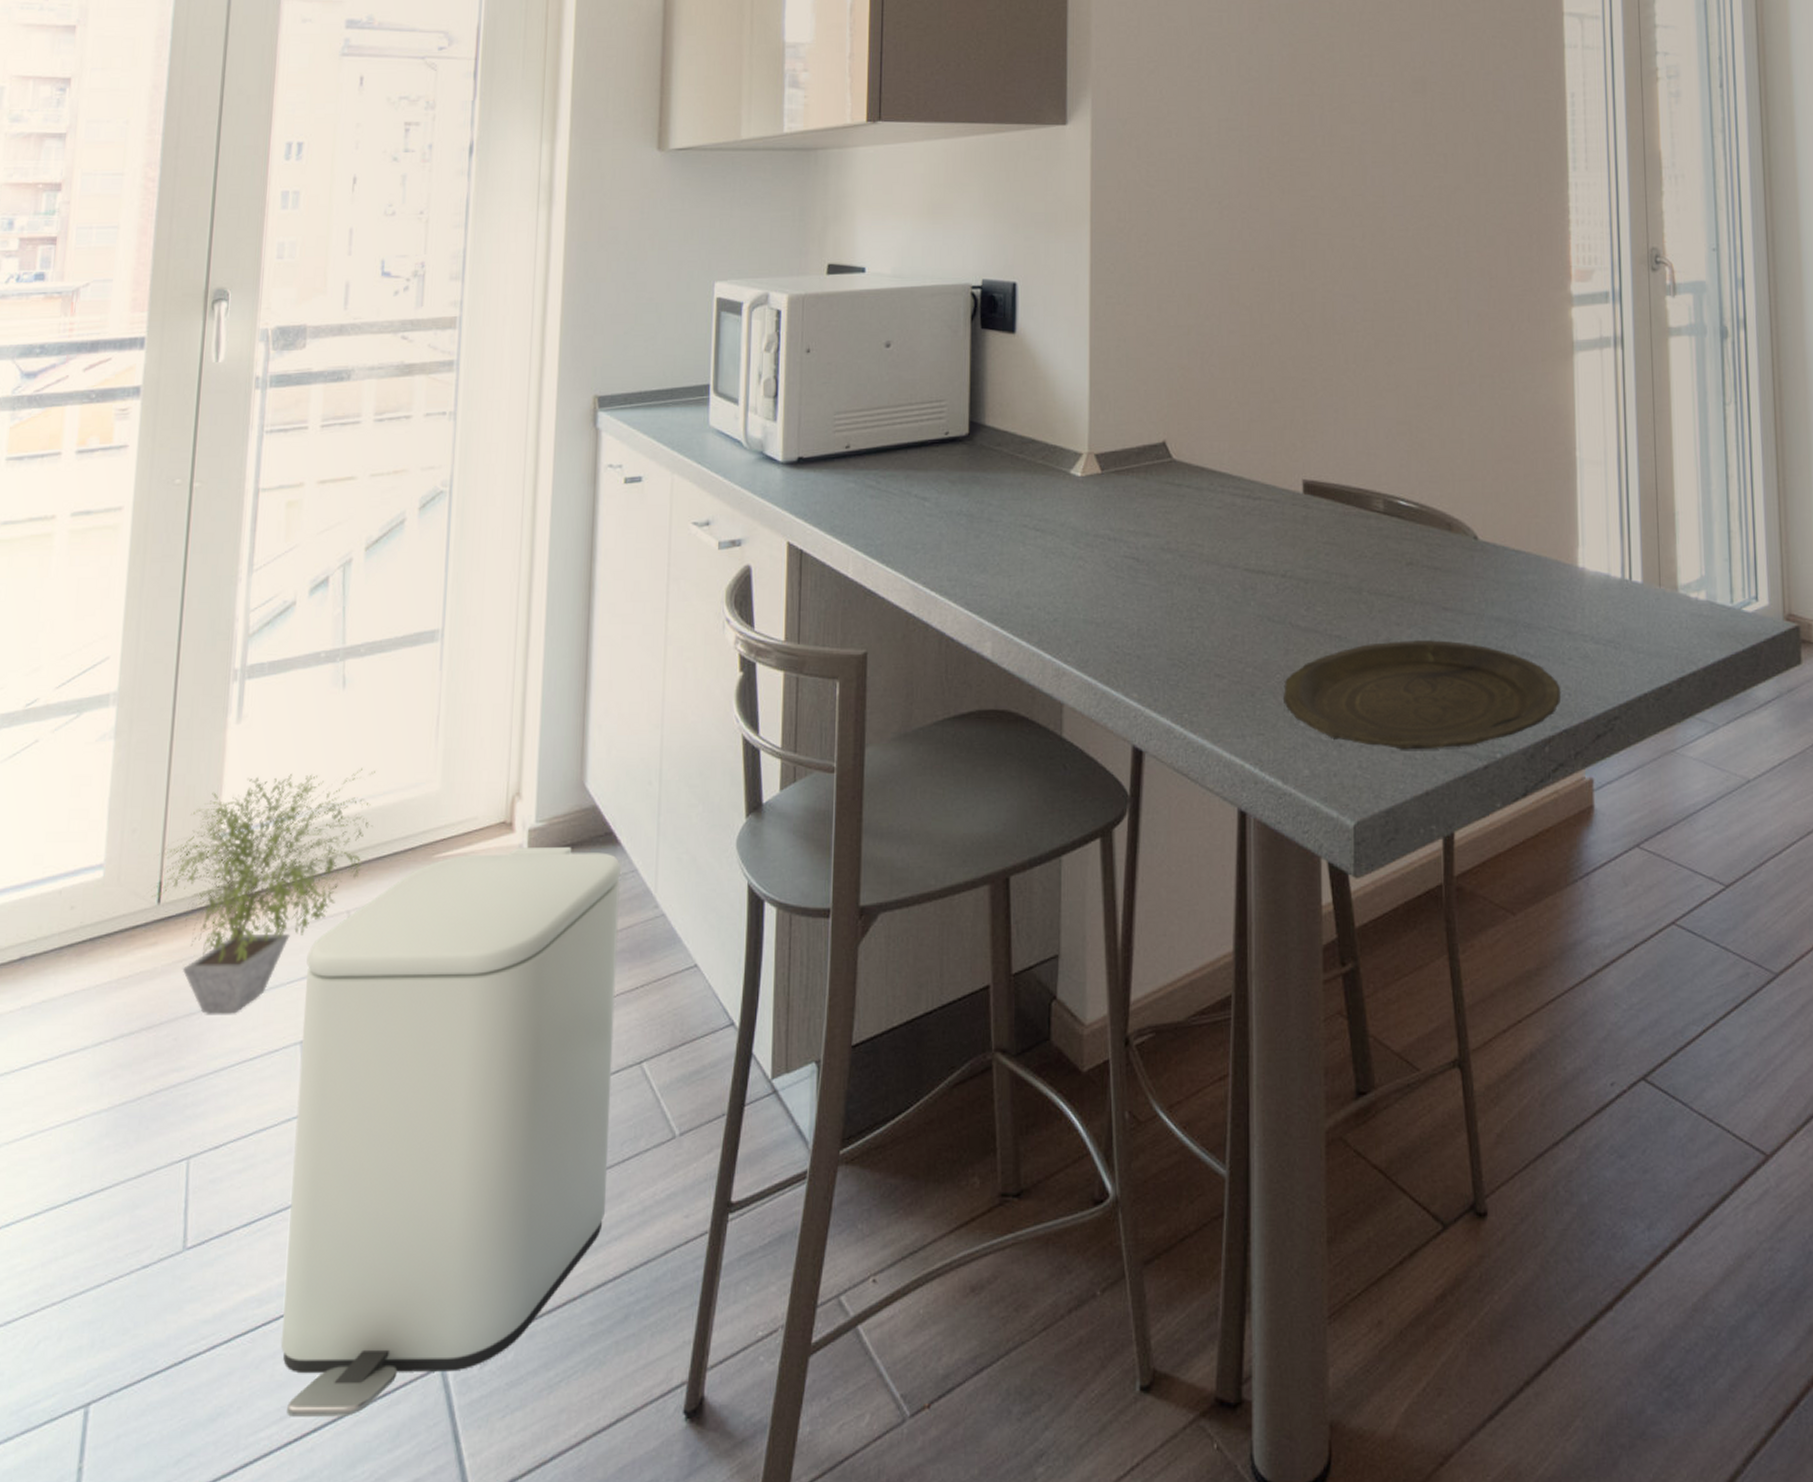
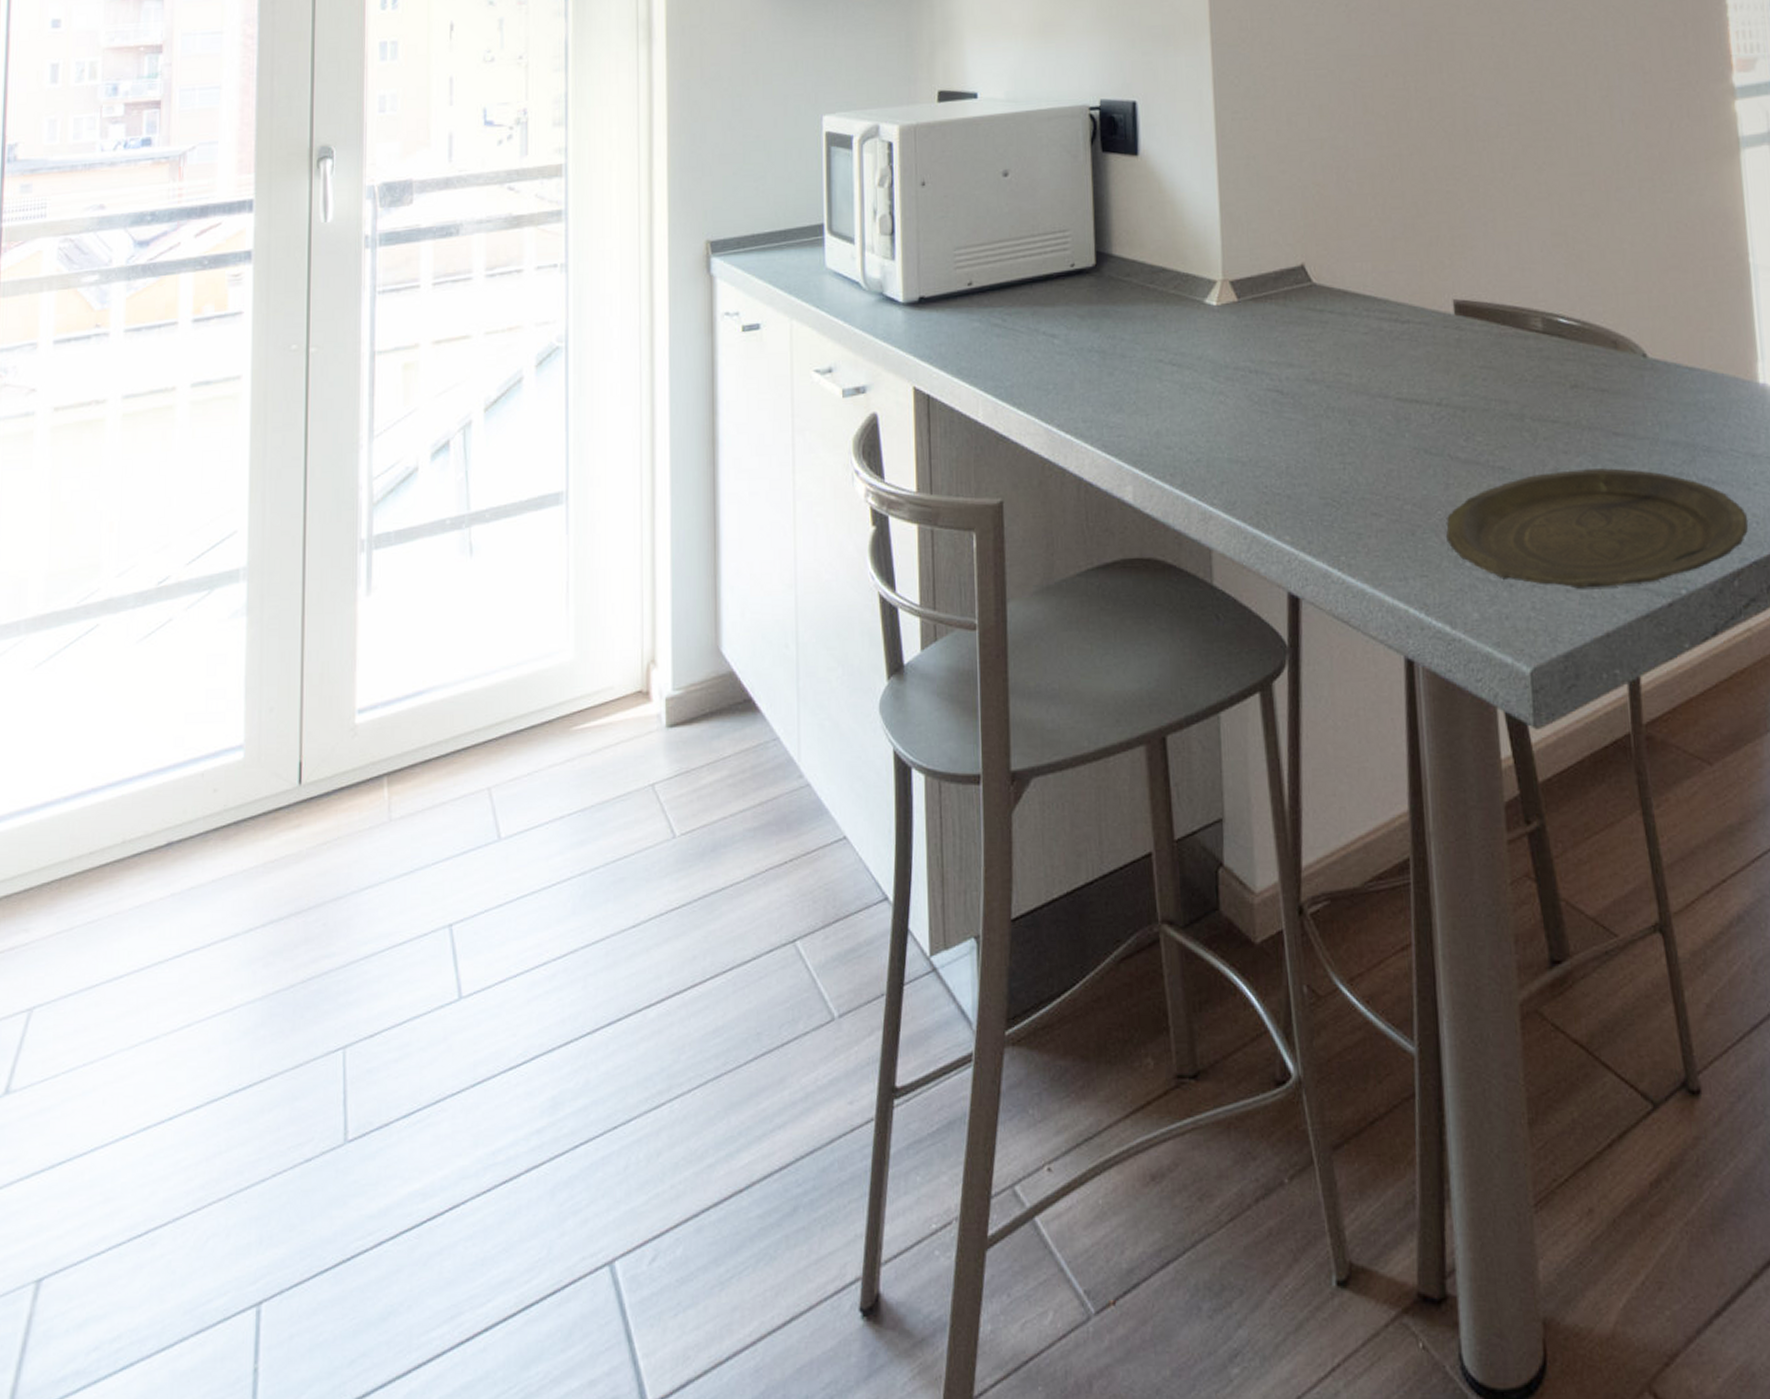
potted plant: present [150,768,375,1014] -> none [291,638,509,898]
pedal bin: present [280,847,622,1417] -> none [447,716,768,1316]

